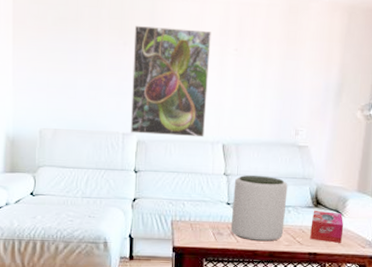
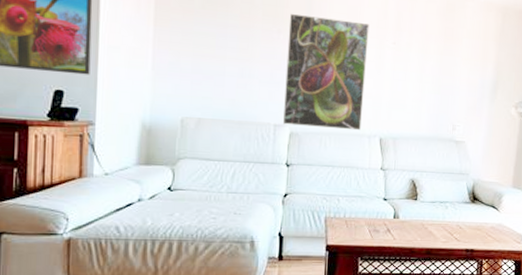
plant pot: present [230,175,288,242] -> none [387,170,445,239]
tissue box: present [310,210,344,243] -> none [467,206,500,239]

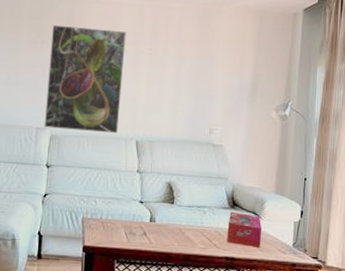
tissue box: none [467,206,500,239] -> present [227,211,262,248]

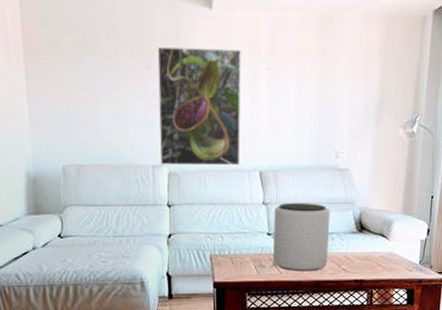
plant pot: none [143,173,203,244] -> present [272,203,330,272]
tissue box: present [227,211,262,248] -> none [355,235,390,268]

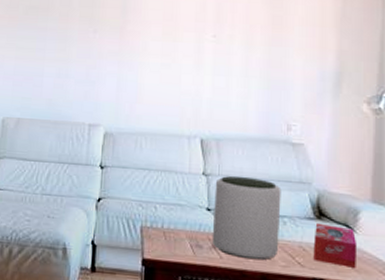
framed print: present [157,46,241,166] -> none [97,12,187,131]
tissue box: none [355,235,390,268] -> present [313,223,358,268]

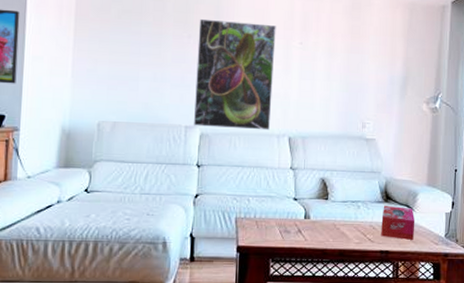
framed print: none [97,12,187,131] -> present [193,18,276,131]
plant pot: present [212,176,281,260] -> none [298,169,357,240]

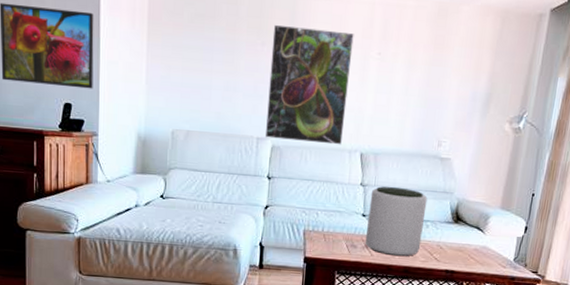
plant pot: none [298,169,357,240] -> present [365,186,428,257]
tissue box: present [381,205,415,240] -> none [447,226,485,262]

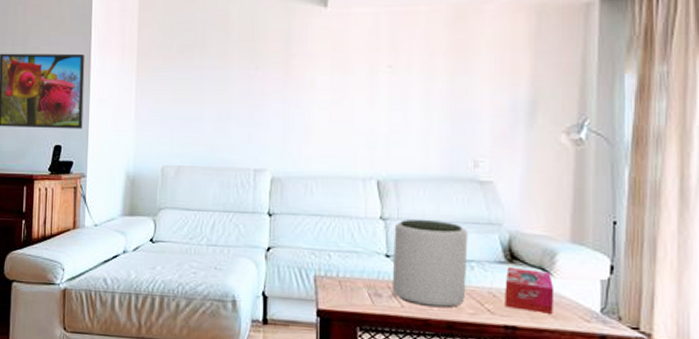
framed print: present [264,24,354,145] -> none [262,46,358,173]
tissue box: none [447,226,485,262] -> present [505,266,555,314]

